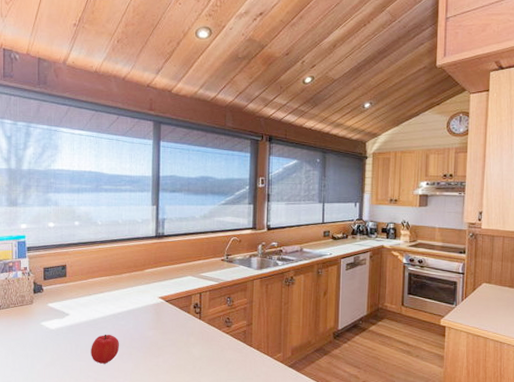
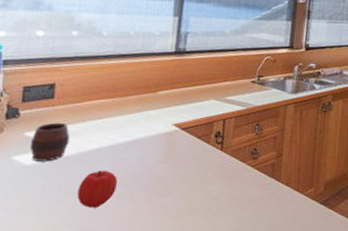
cup: none [52,296,81,327] -> present [29,122,70,162]

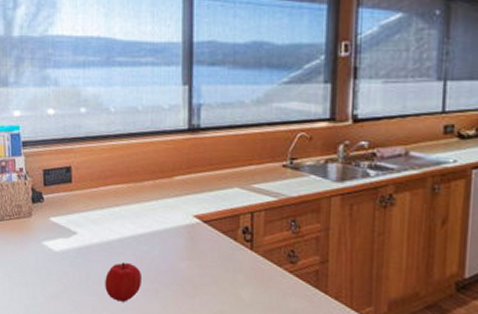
cup: present [29,122,70,162] -> none [56,208,91,250]

